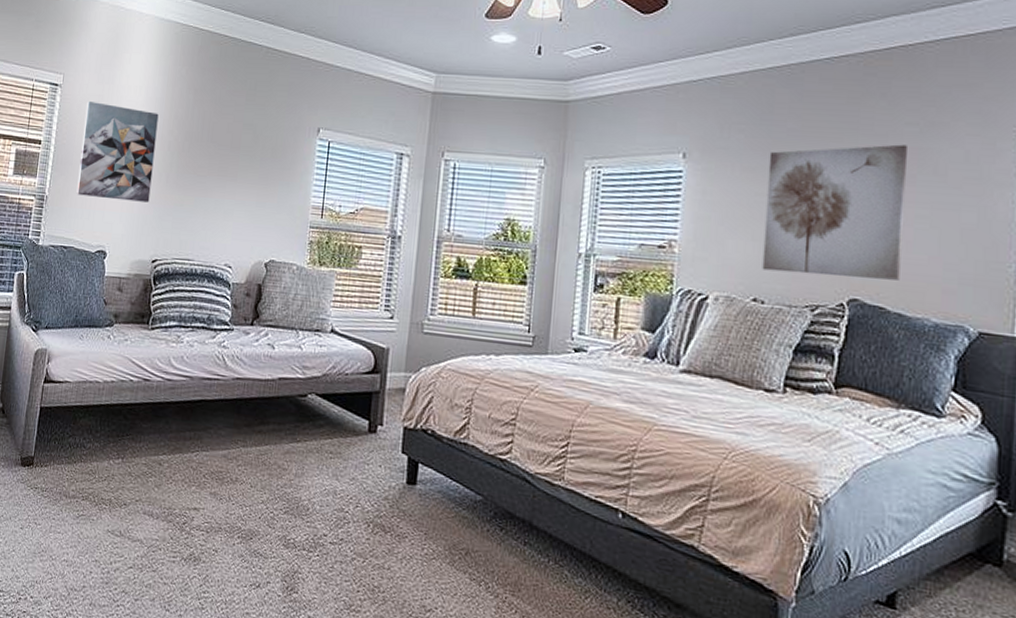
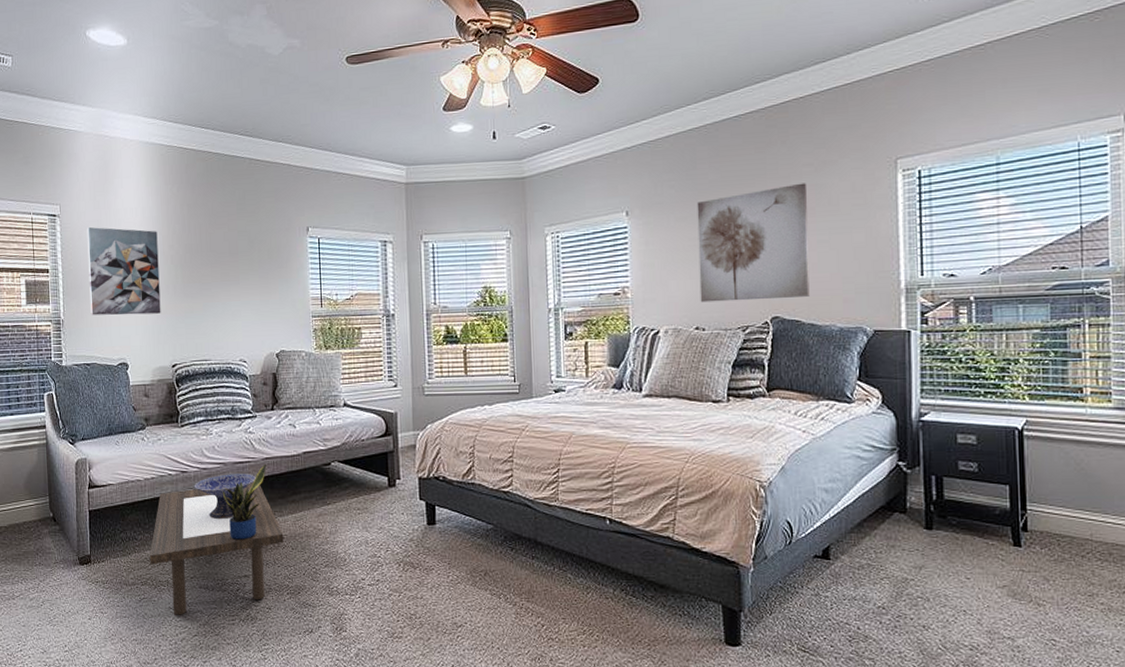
coffee table: none [95,400,244,542] -> present [150,481,284,615]
decorative bowl: none [154,389,223,440] -> present [194,474,256,519]
potted plant: none [184,384,236,467] -> present [222,463,266,540]

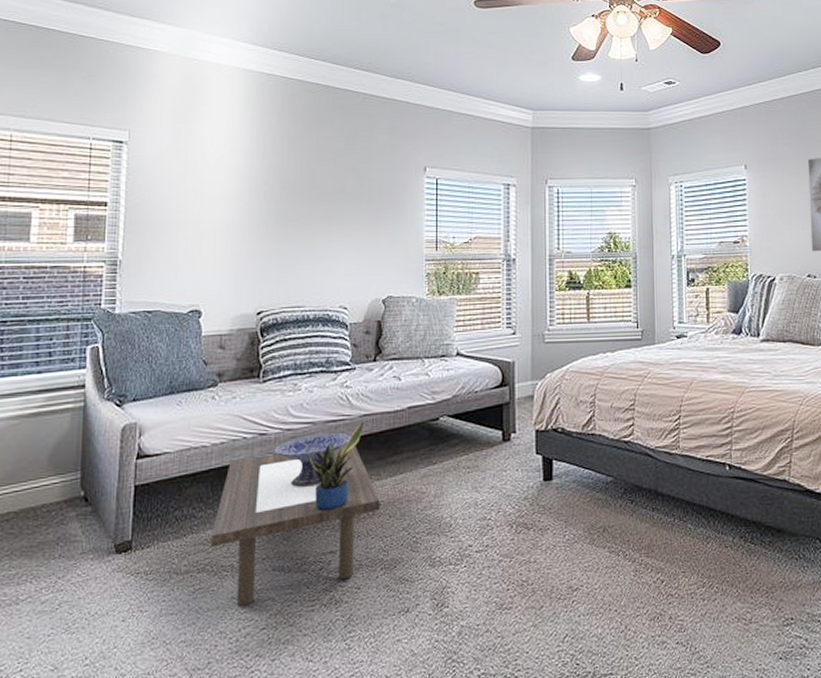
wall art: present [86,227,161,315] -> none [158,157,250,256]

